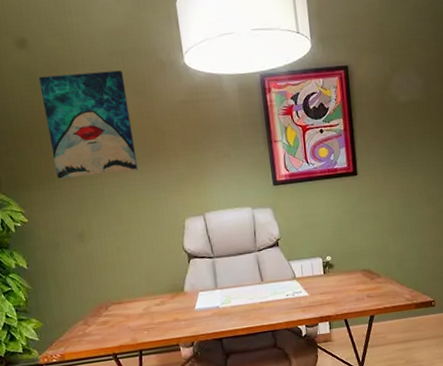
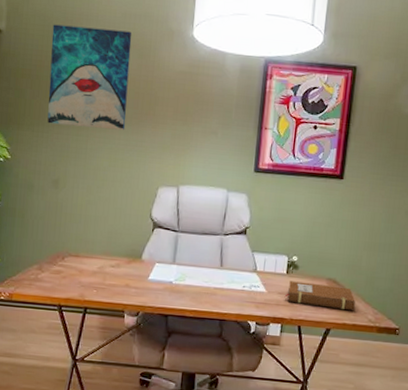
notebook: none [326,274,392,300] -> present [284,281,355,311]

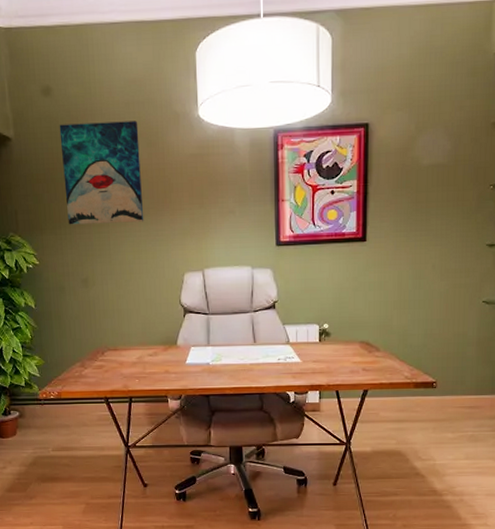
notebook: present [284,281,355,311] -> none [319,348,390,371]

